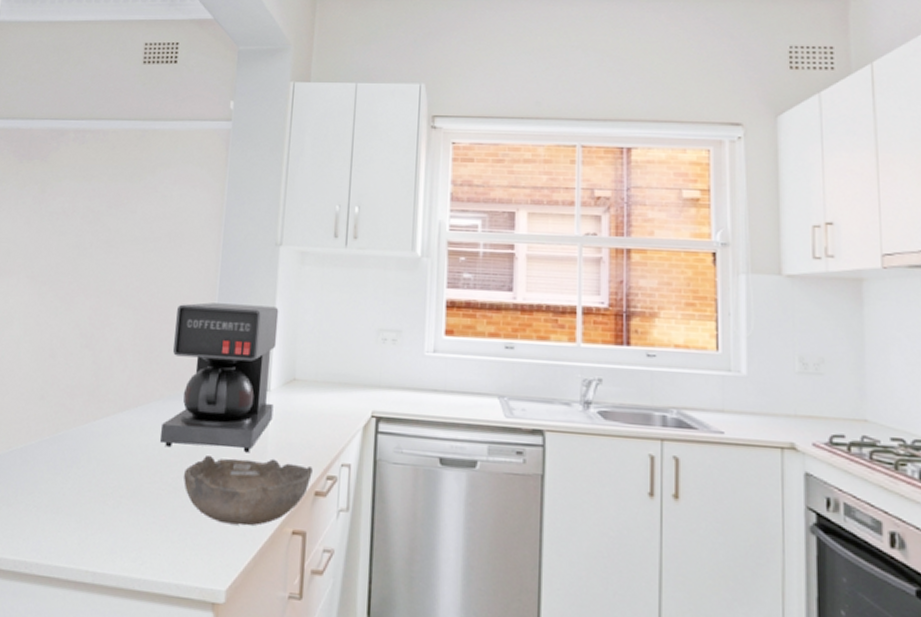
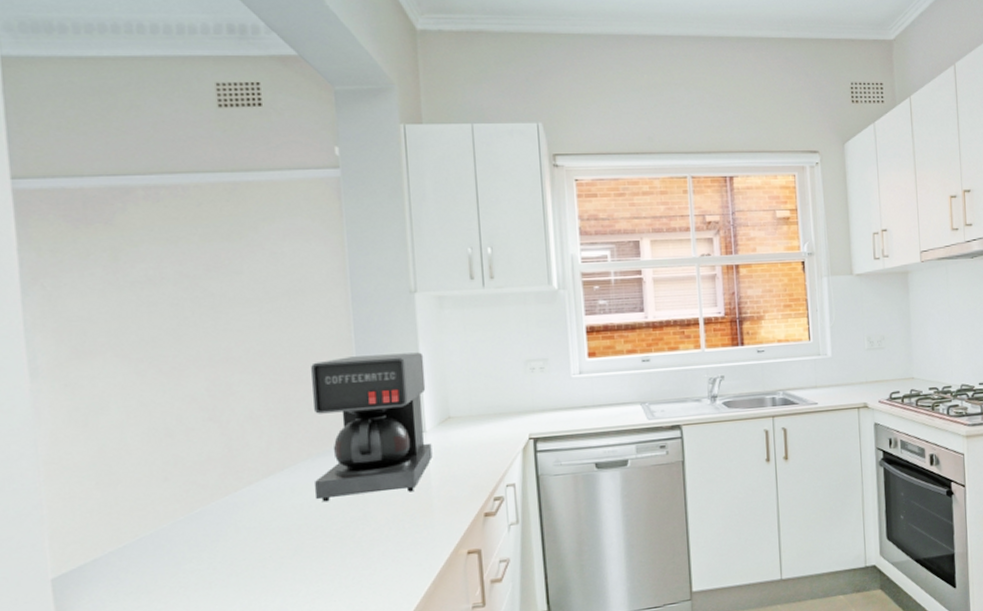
bowl: present [184,454,313,526] -> none [348,492,480,560]

